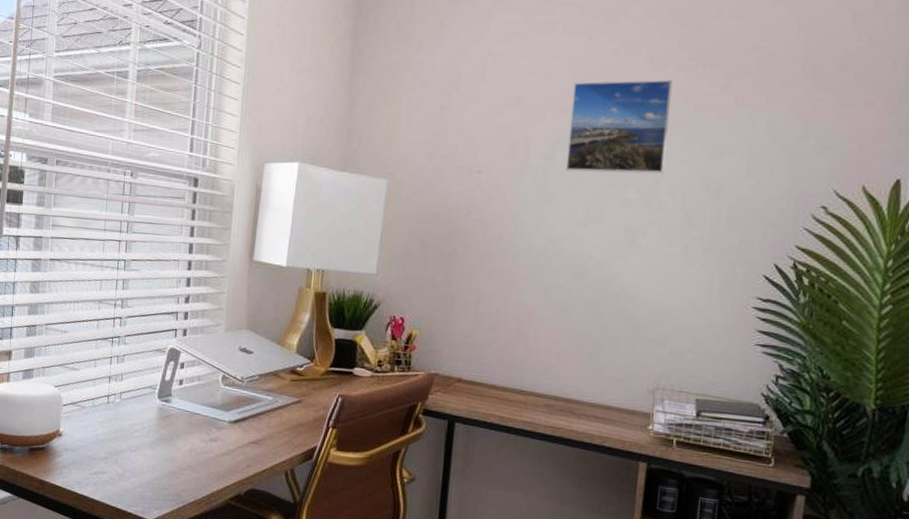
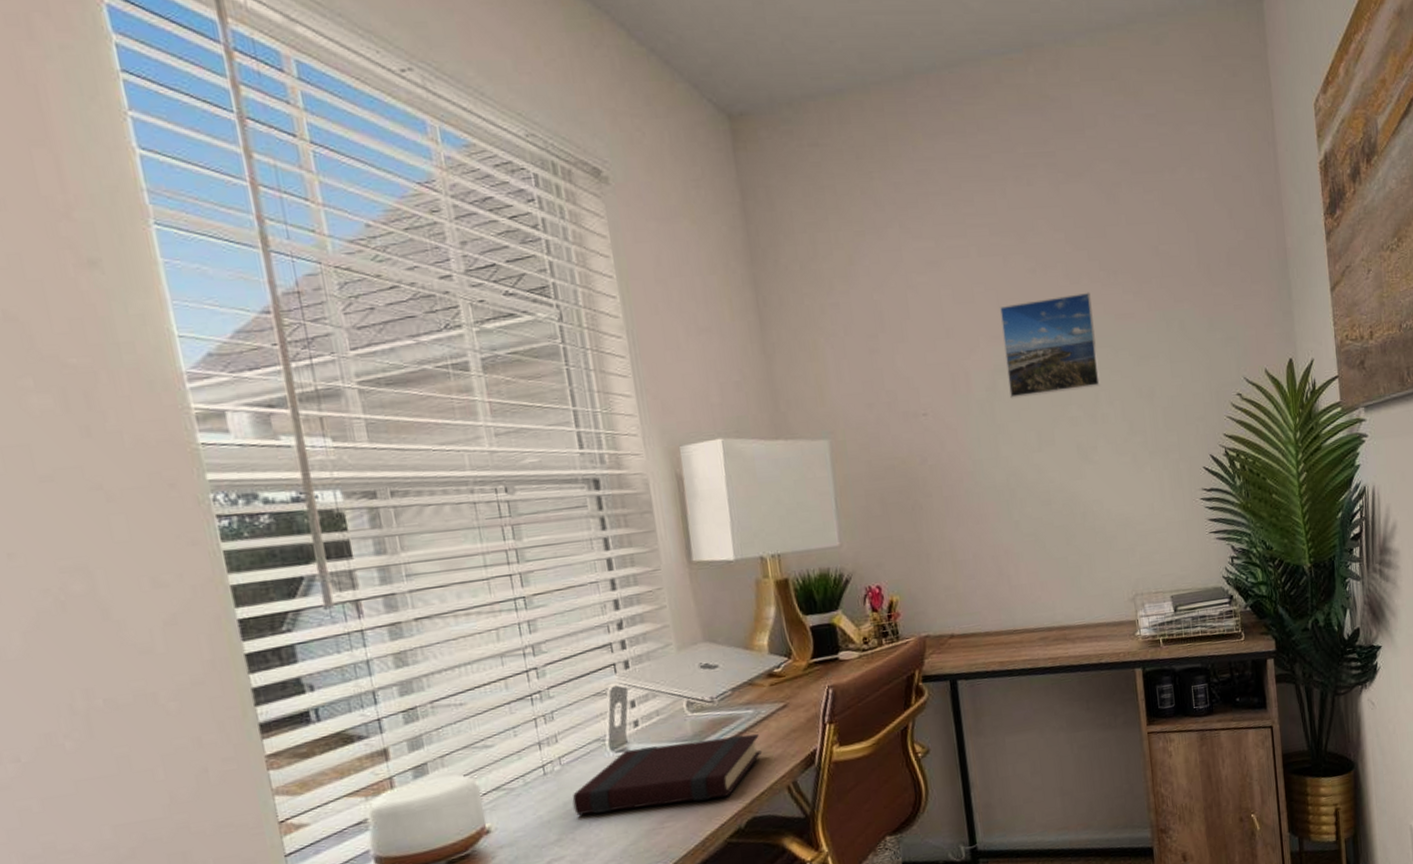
book: none [121,401,272,464] -> present [572,734,763,815]

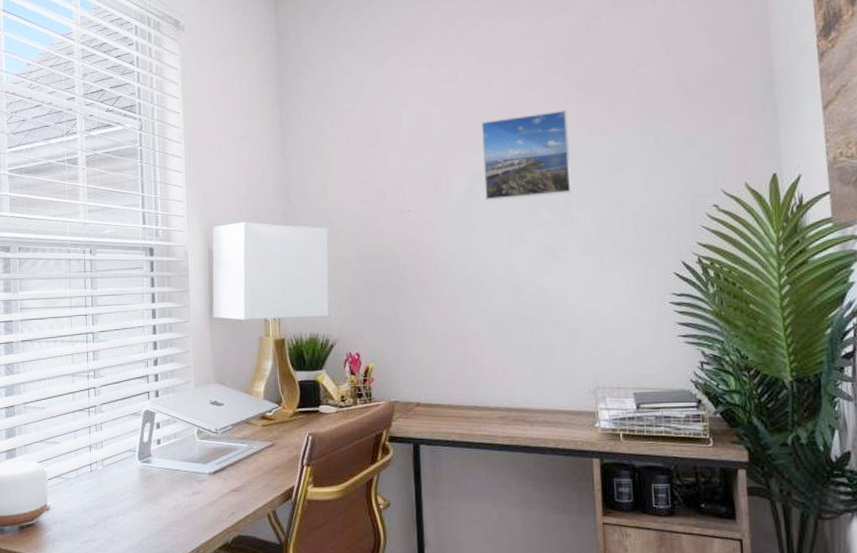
book: present [572,734,763,815] -> none [107,462,251,514]

